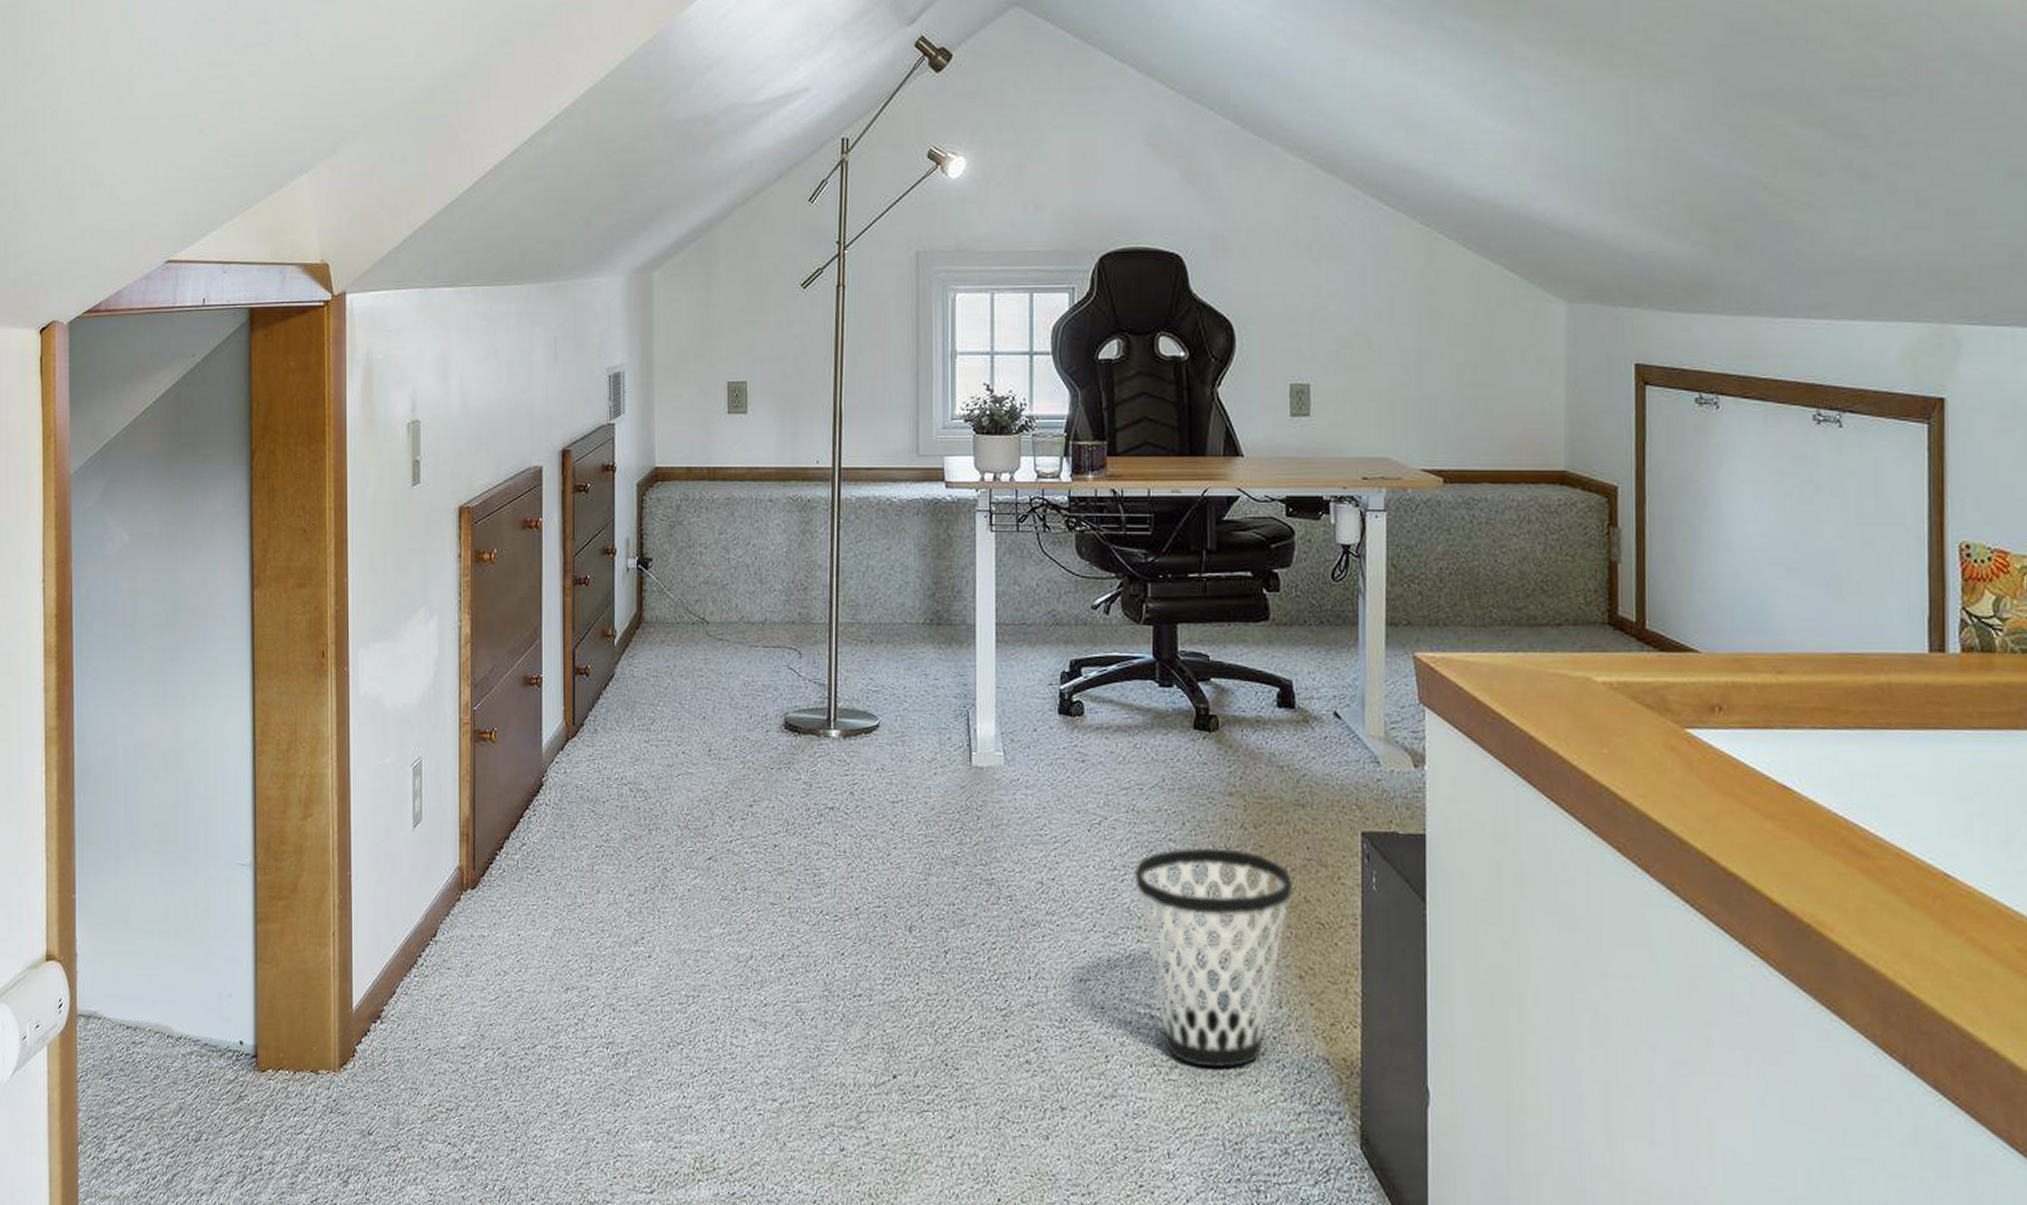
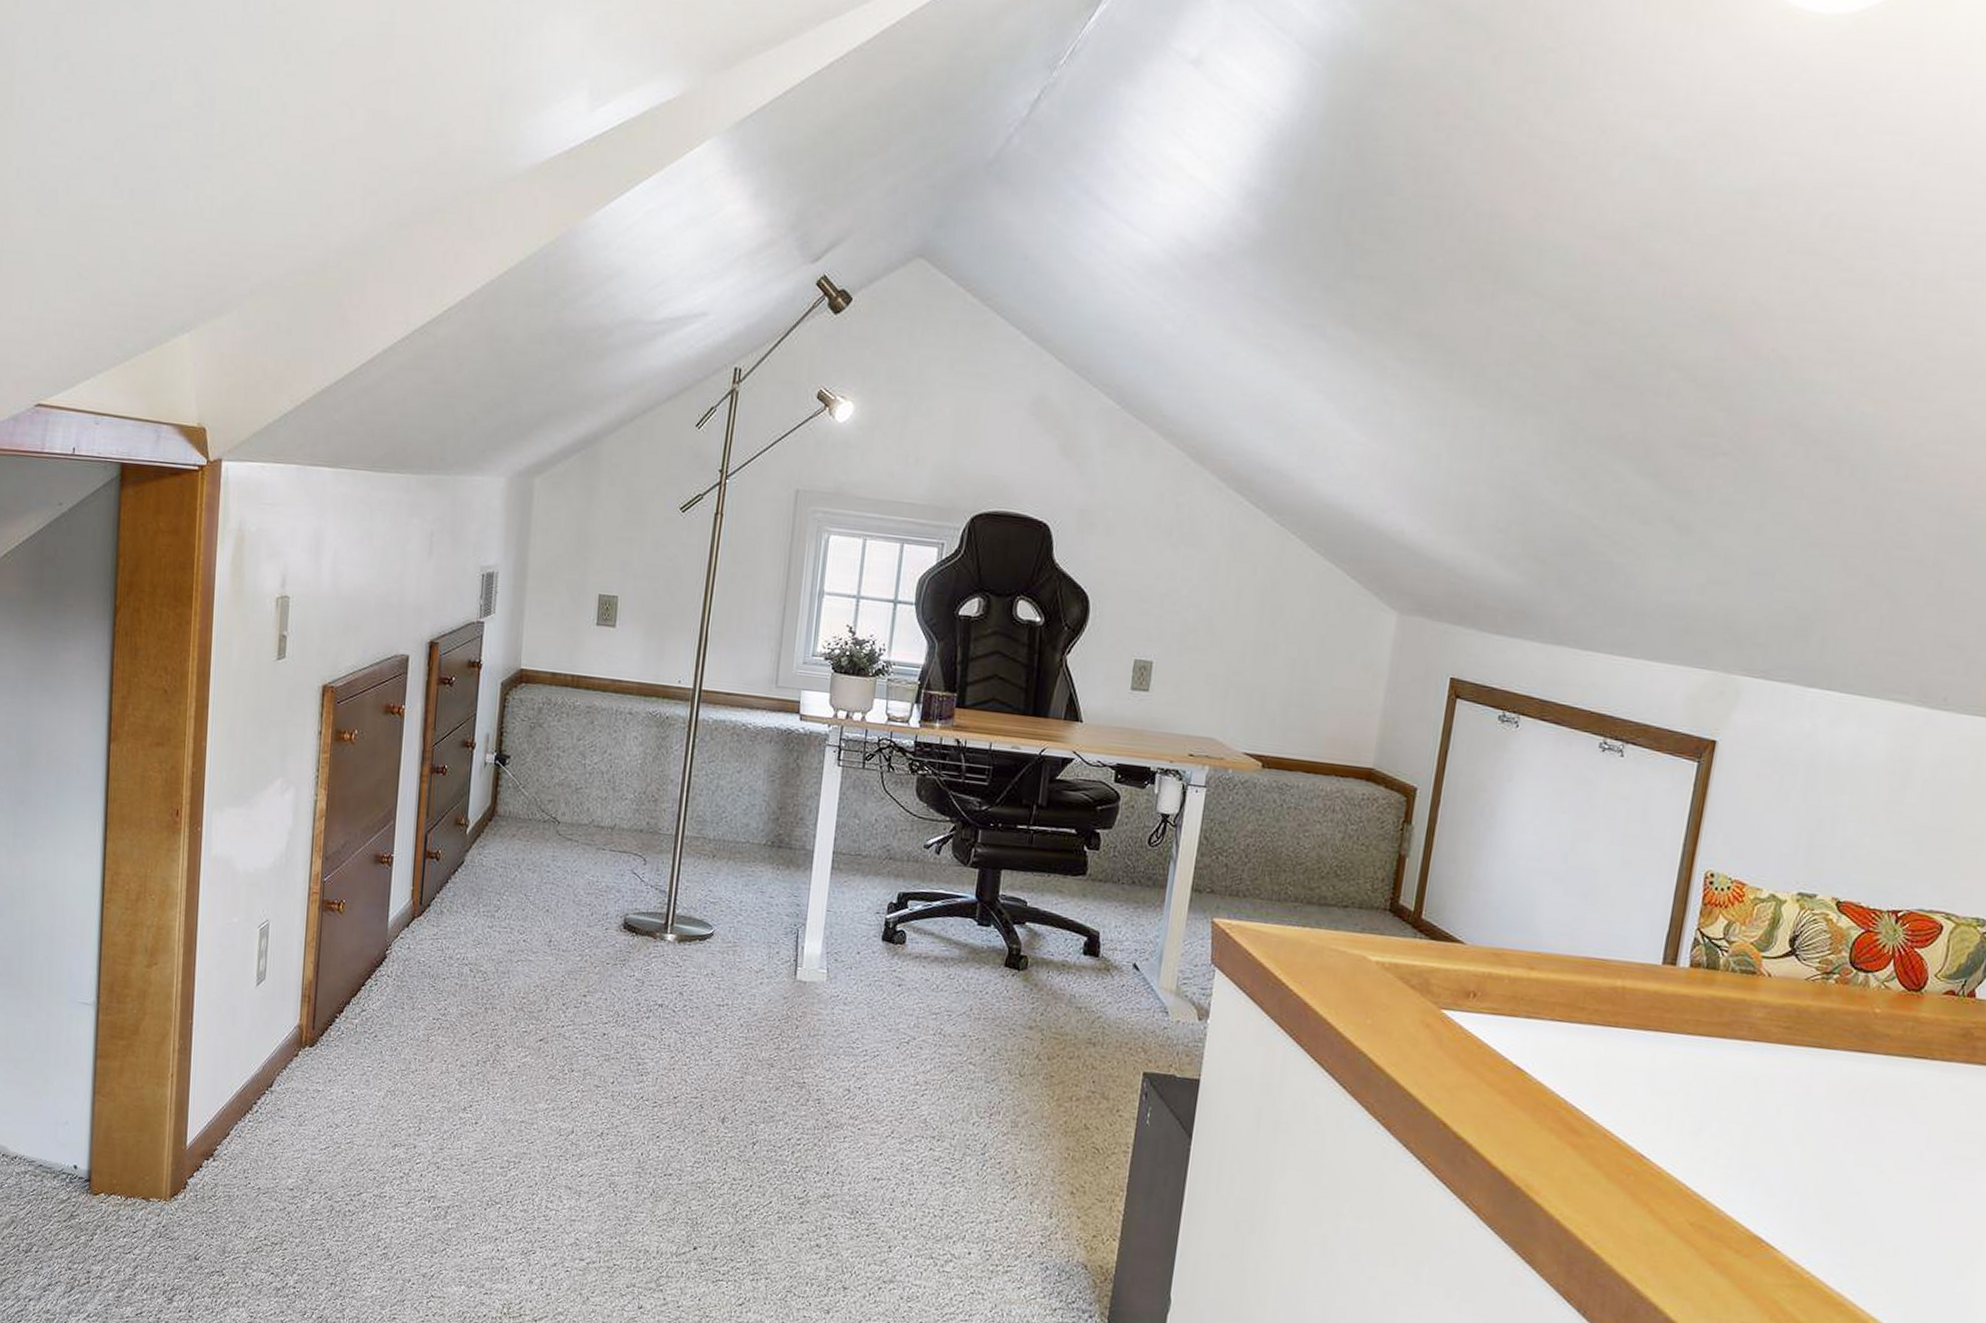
wastebasket: present [1135,847,1292,1068] -> none [934,1071,1076,1266]

